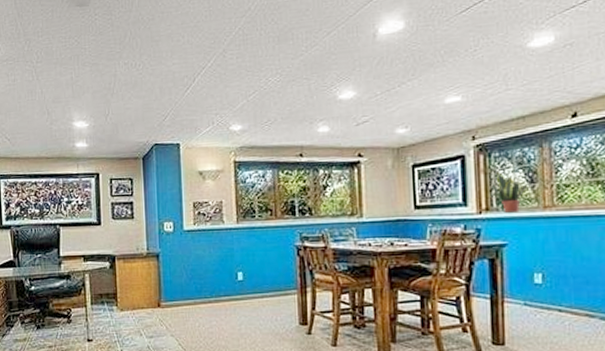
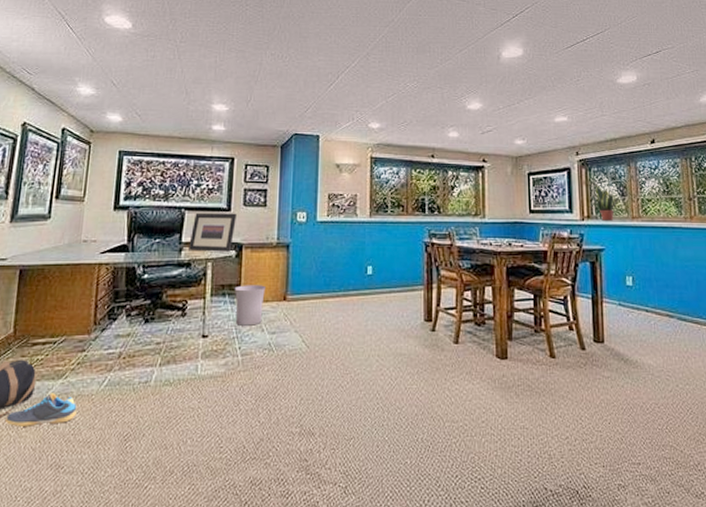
picture frame: none [66,226,107,264] -> present [189,212,237,252]
waste bin: none [111,293,141,331] -> present [234,285,267,326]

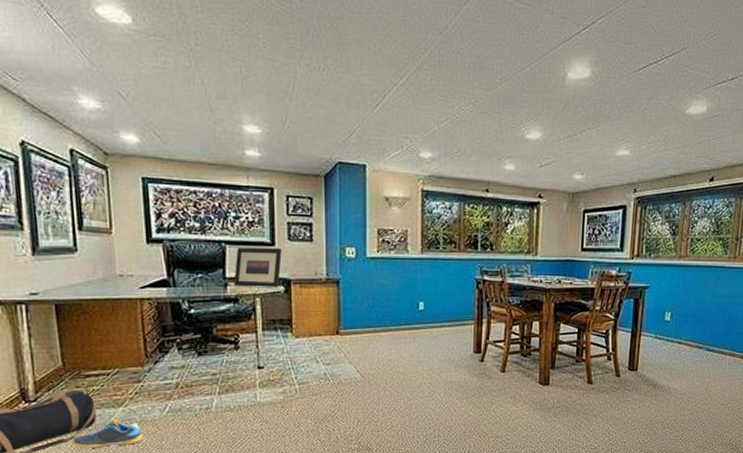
waste bin: present [234,285,267,326] -> none [285,320,319,358]
potted plant: present [591,185,619,221] -> none [643,224,670,260]

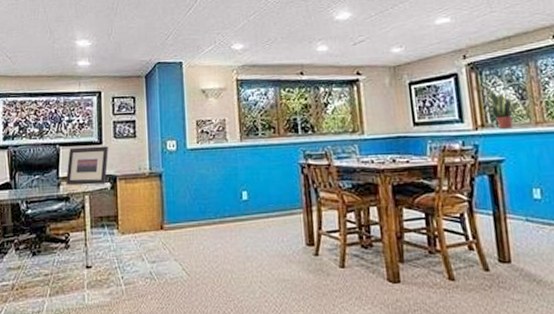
potted plant: none [643,224,670,260] -> present [484,90,518,129]

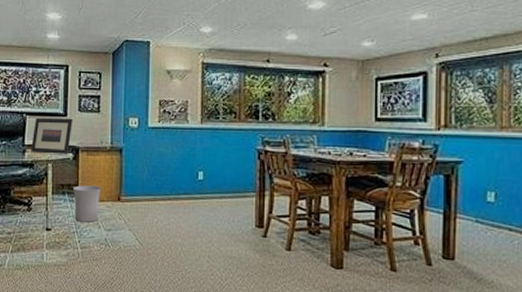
waste bin: none [112,215,143,256] -> present [72,185,102,222]
potted plant: present [484,90,518,129] -> none [451,91,486,131]

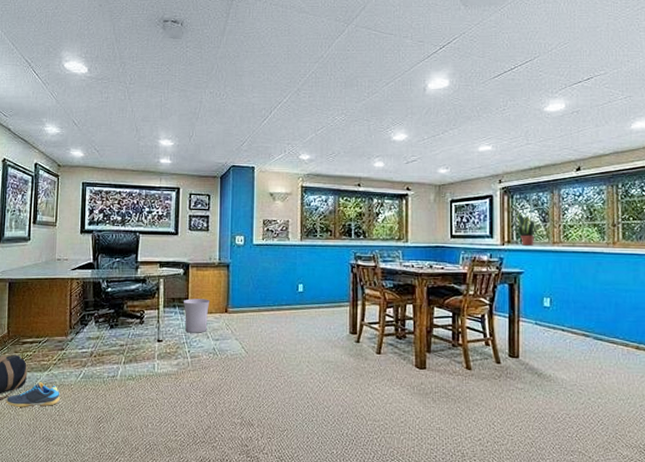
picture frame: present [31,117,73,154] -> none [144,236,183,270]
potted plant: none [451,91,486,131] -> present [513,211,540,246]

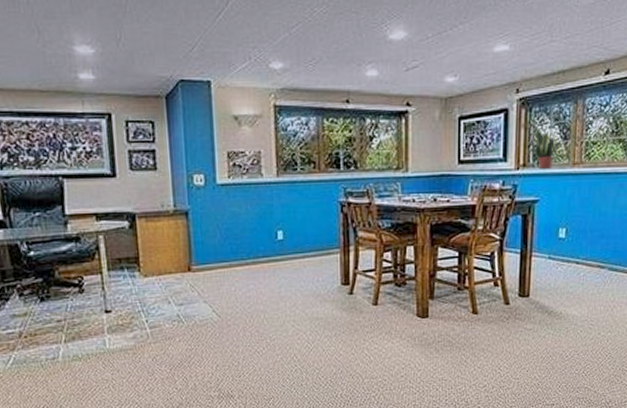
waste bin: present [183,298,210,333] -> none [132,256,168,299]

